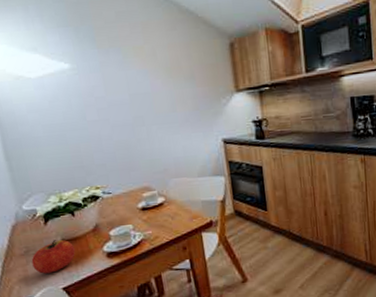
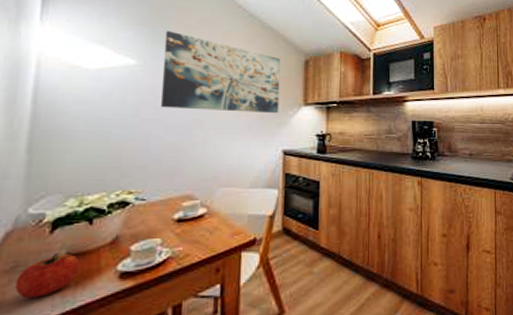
wall art: none [88,28,213,109] -> present [160,30,281,114]

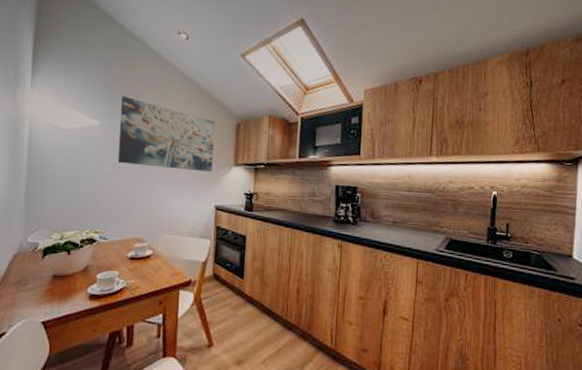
apple: present [15,253,80,298] -> none [21,274,62,306]

